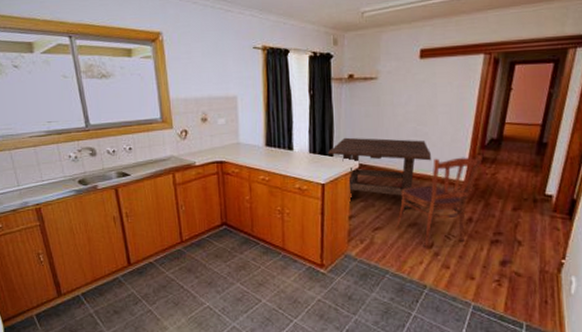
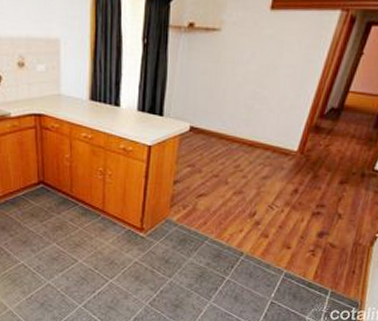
dining table: present [328,137,431,209] -> none [158,96,267,177]
dining chair: present [396,155,484,248] -> none [220,124,321,217]

